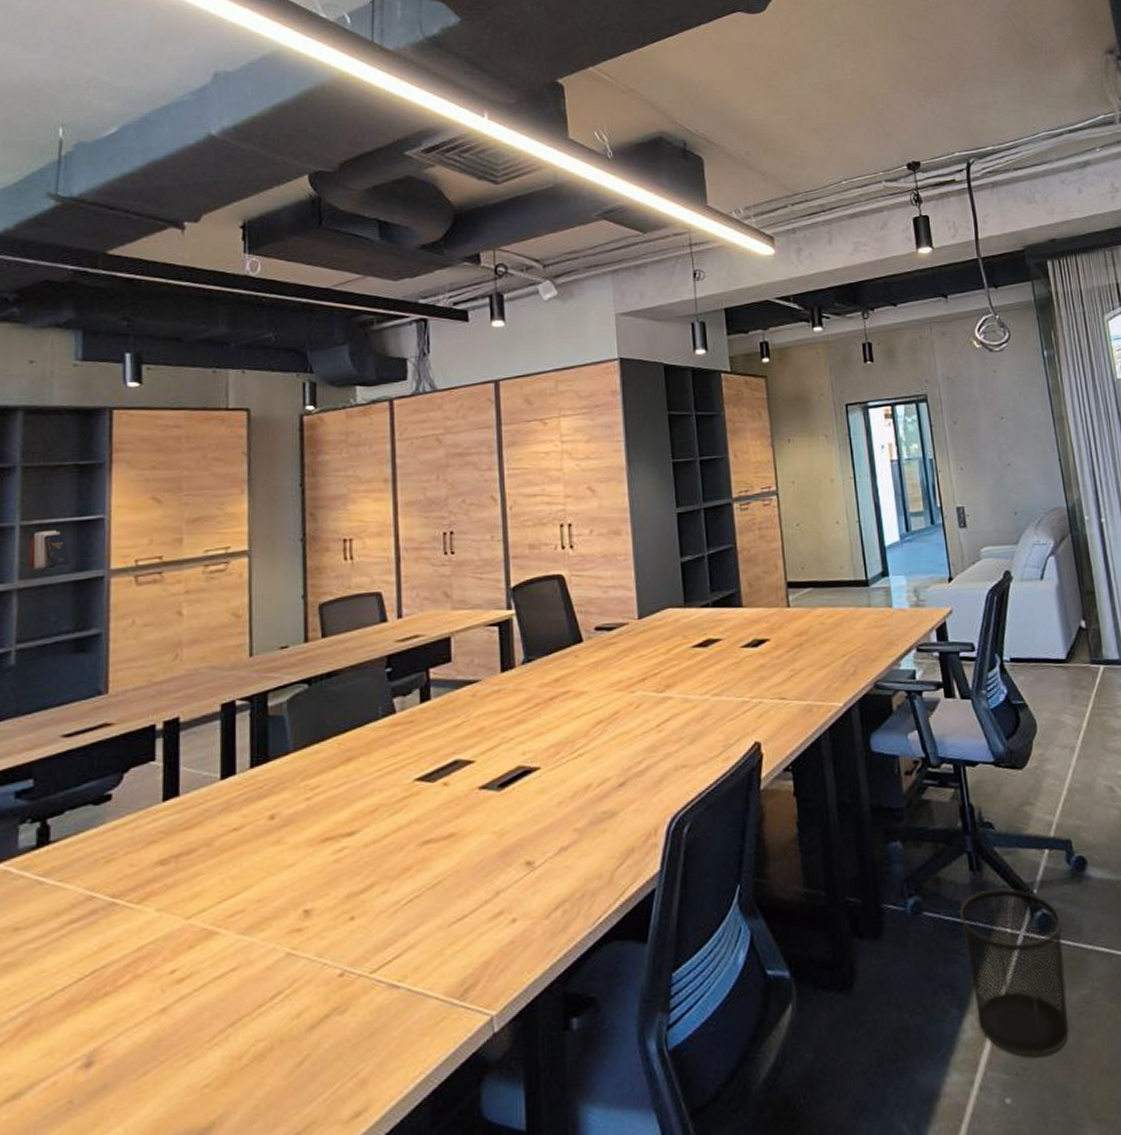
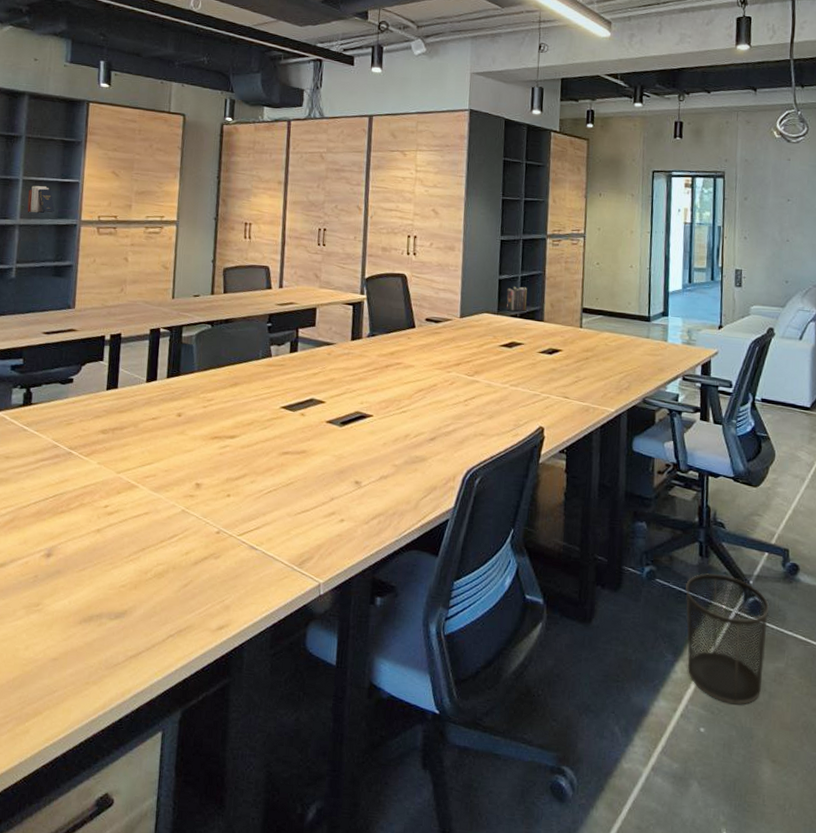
books: none [694,568,720,599] -> present [507,287,527,311]

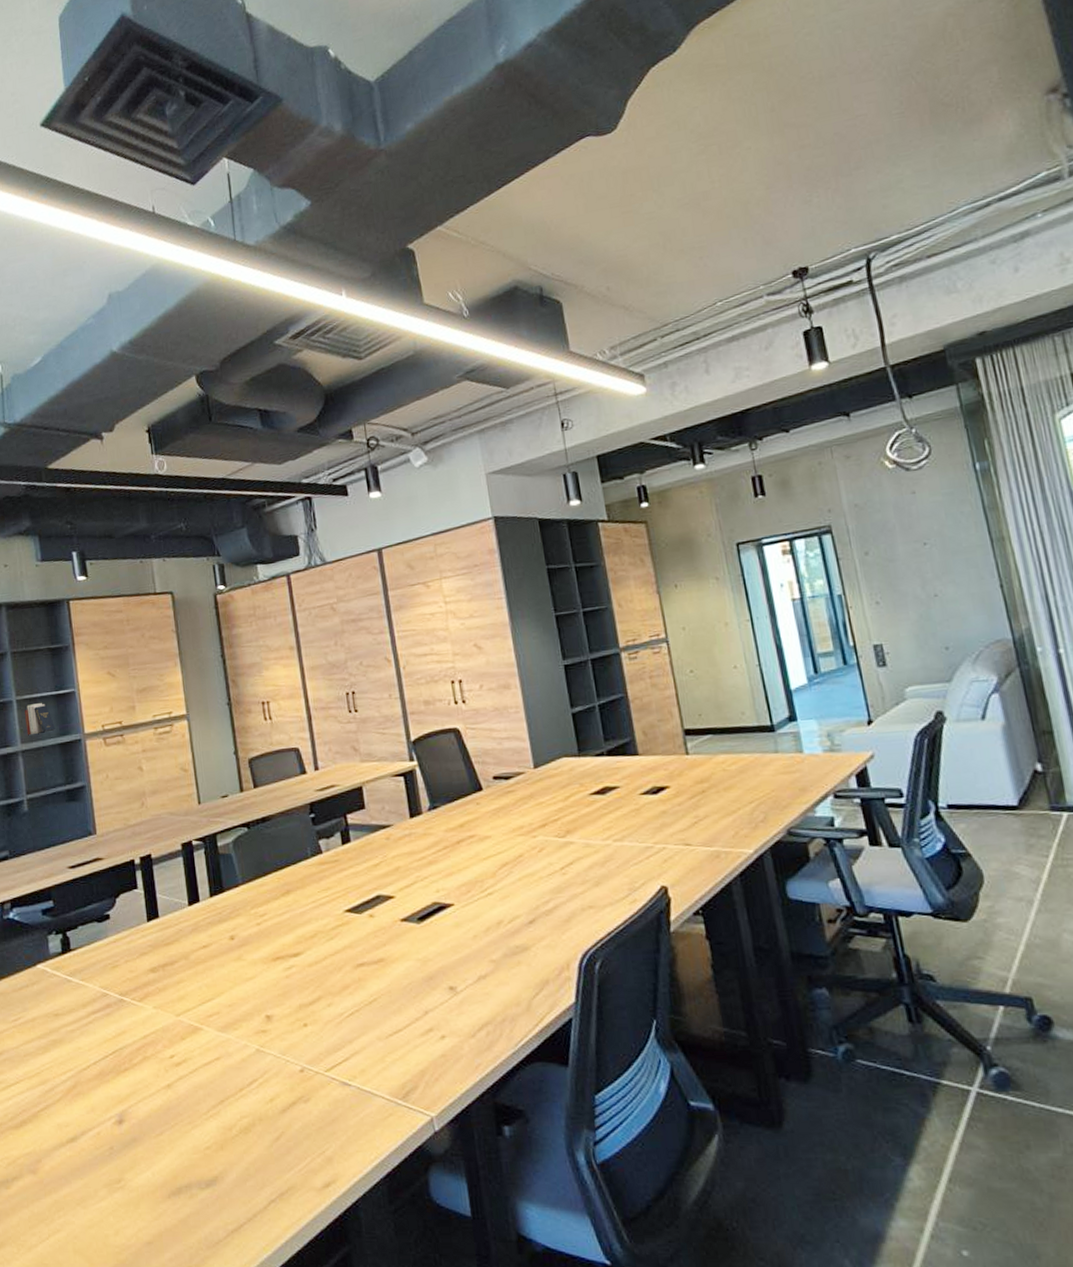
books: present [507,287,527,311] -> none [586,717,614,748]
waste bin: present [685,573,770,705] -> none [897,1043,1037,1215]

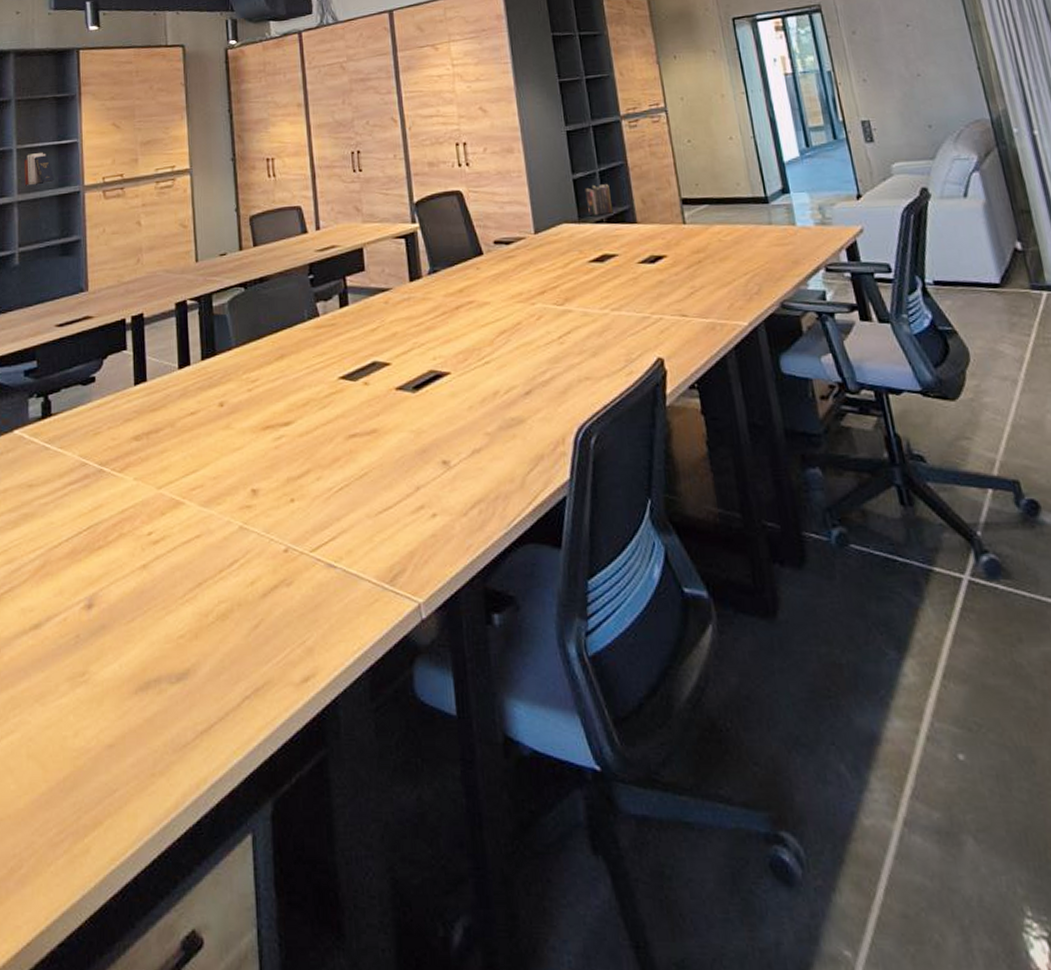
books: none [586,717,614,748] -> present [586,184,614,215]

